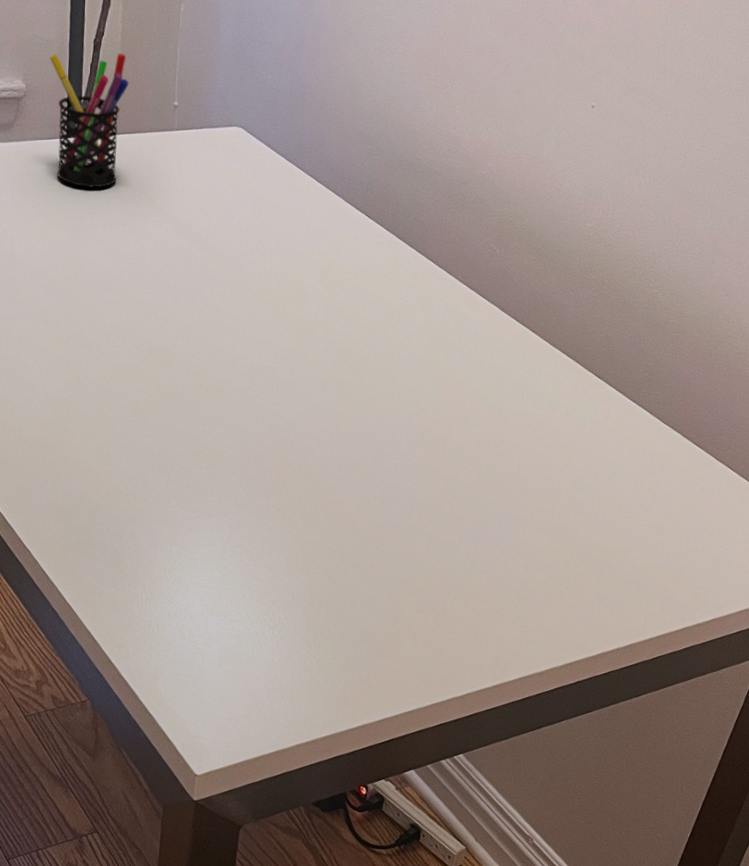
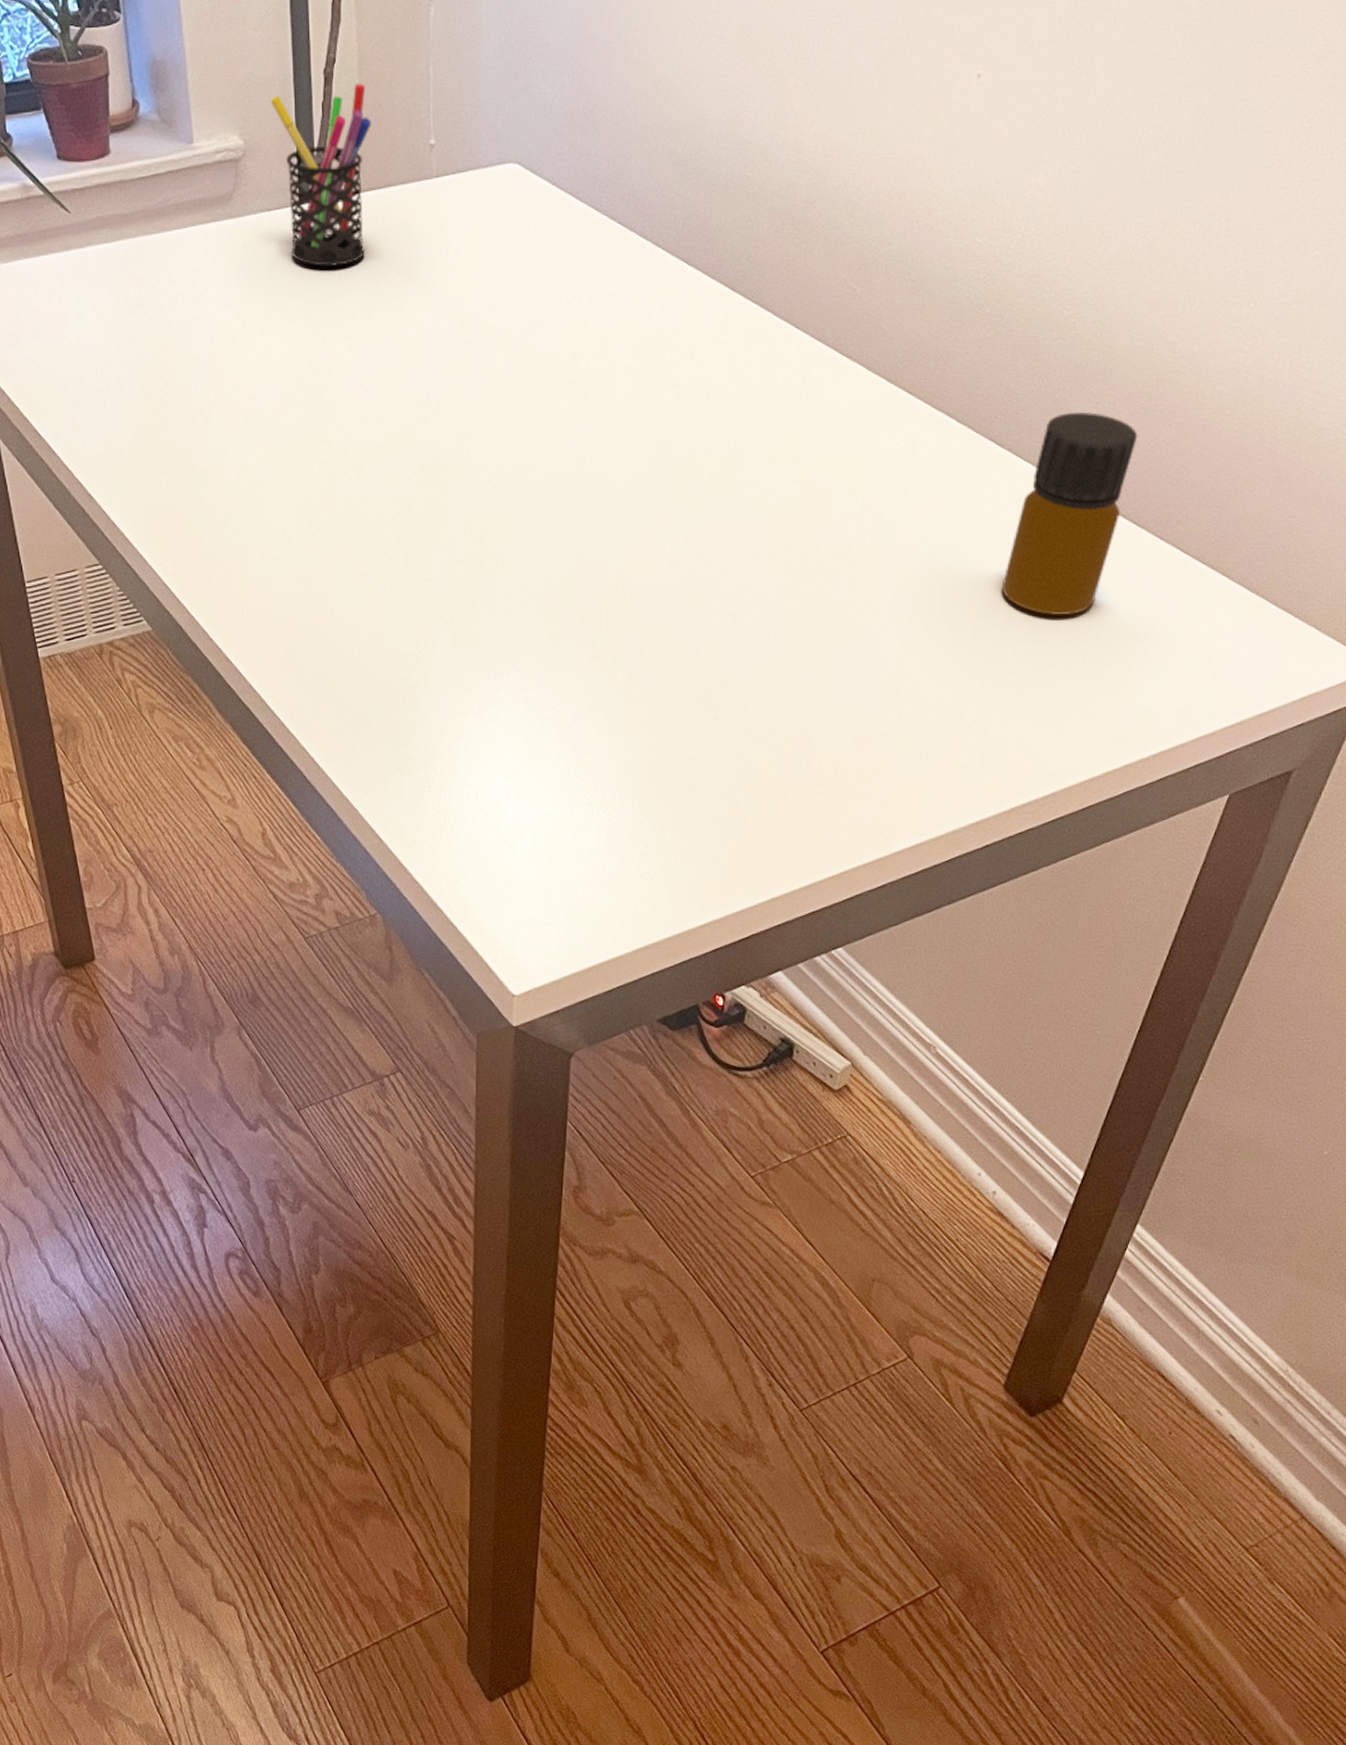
bottle: none [596,358,701,510] -> present [1001,412,1138,615]

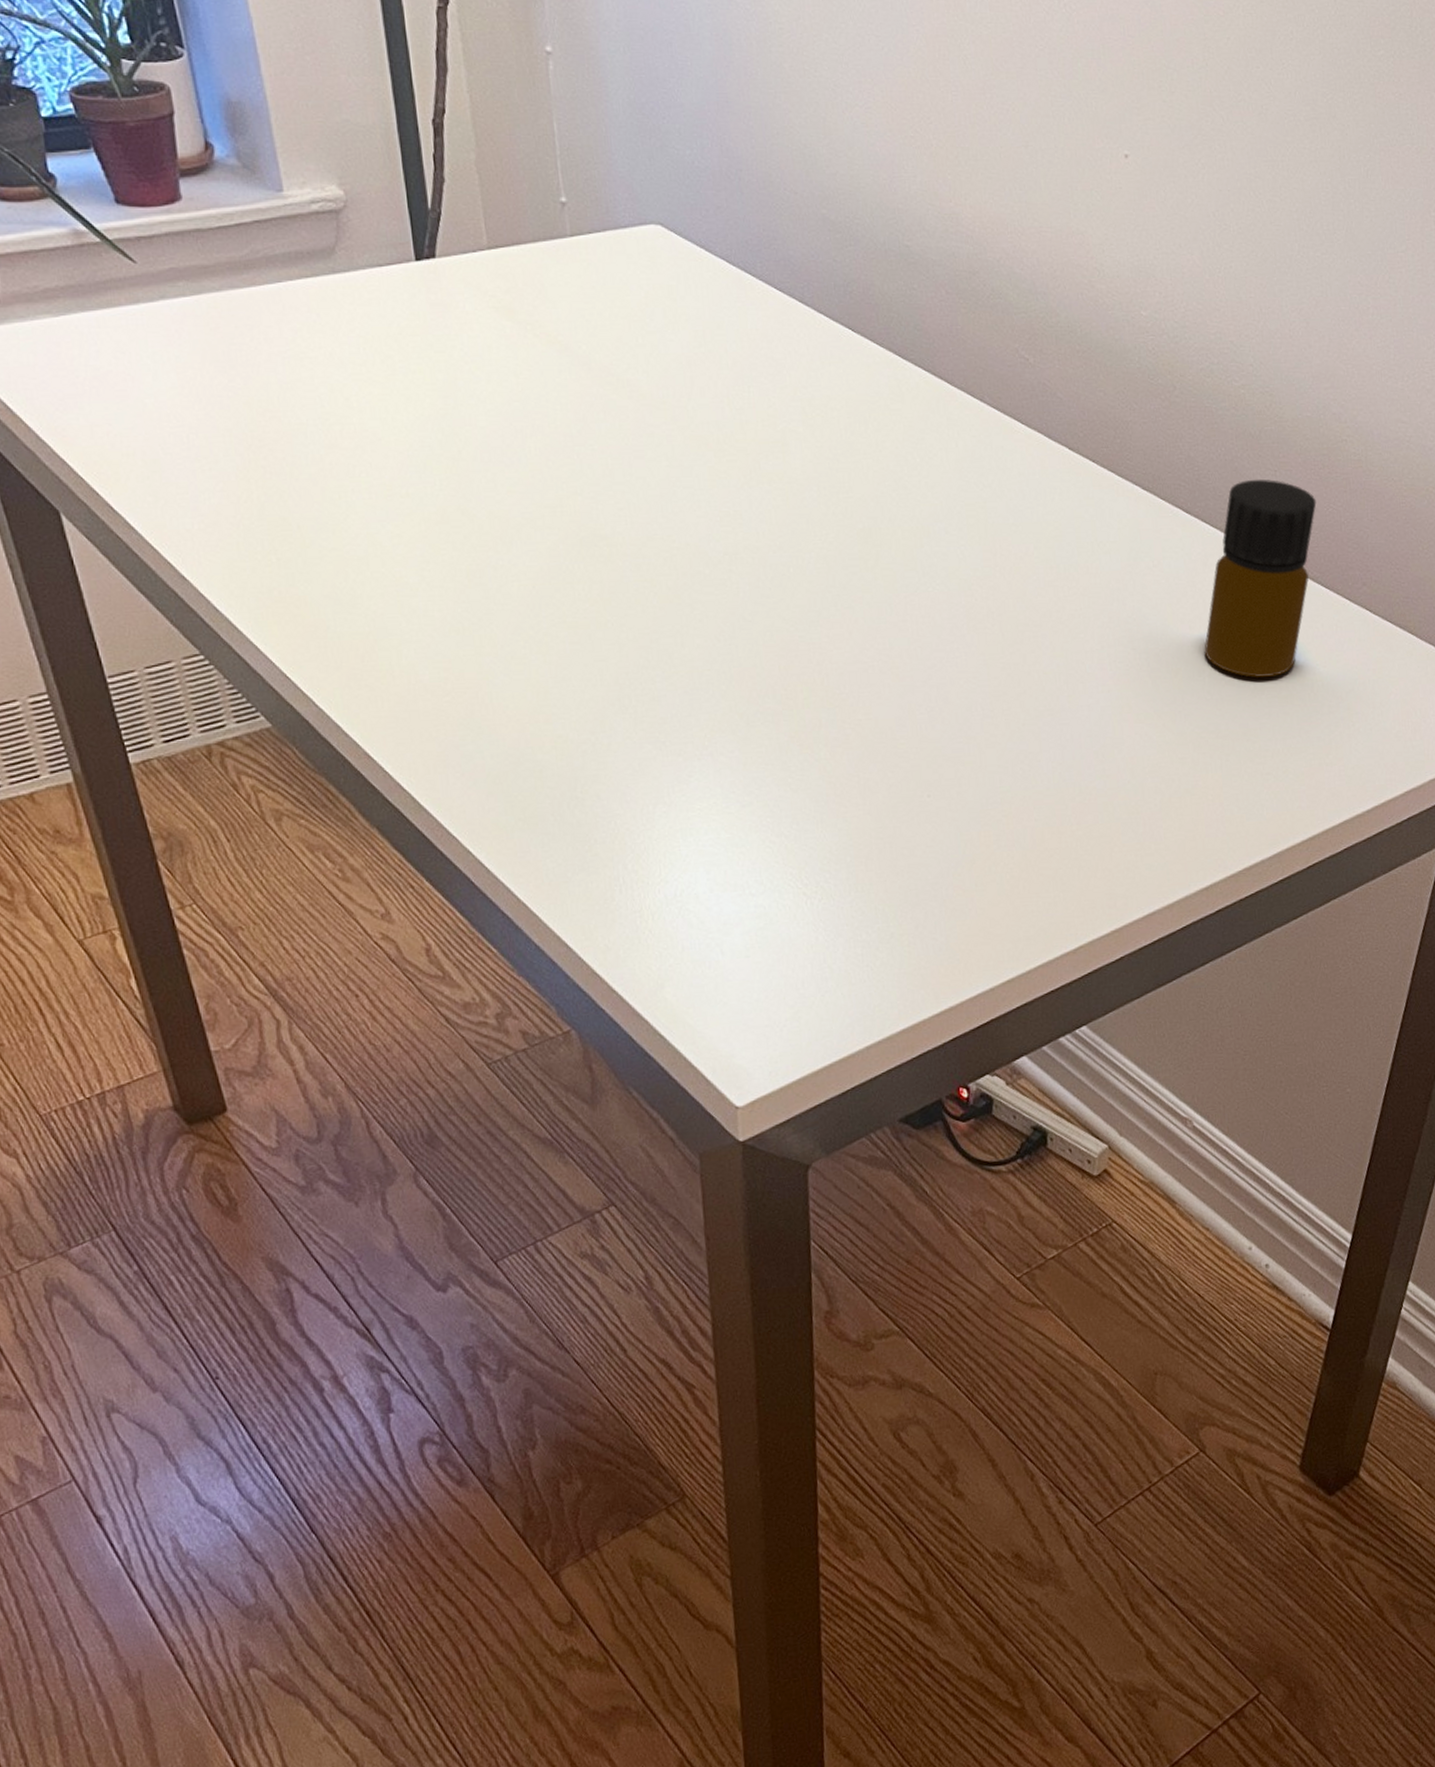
pen holder: present [270,83,372,268] -> none [372,136,496,328]

